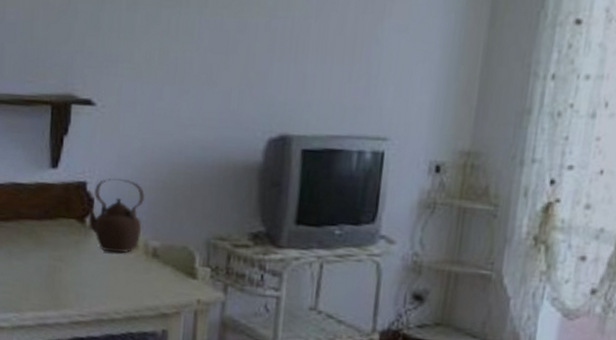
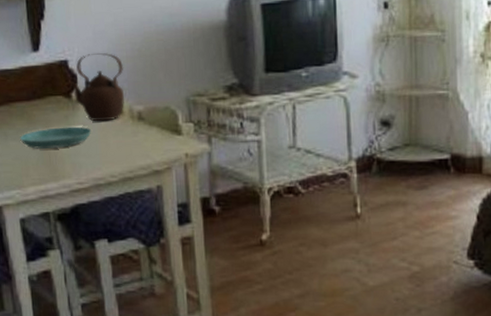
saucer: none [25,252,102,276] -> present [20,126,92,149]

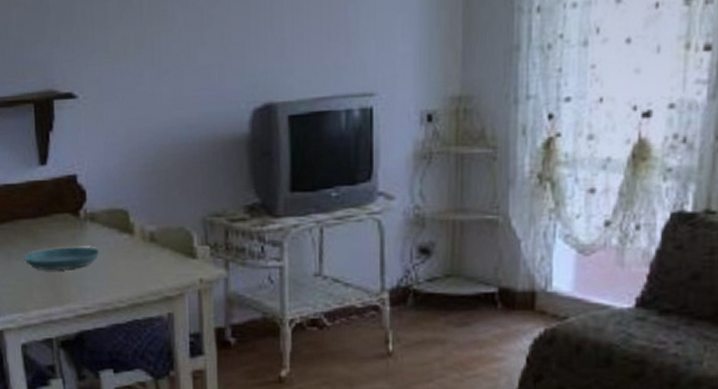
teapot: present [71,52,124,122] -> none [79,167,137,242]

